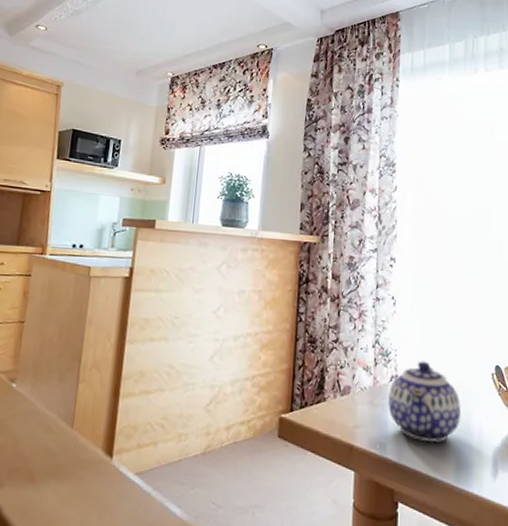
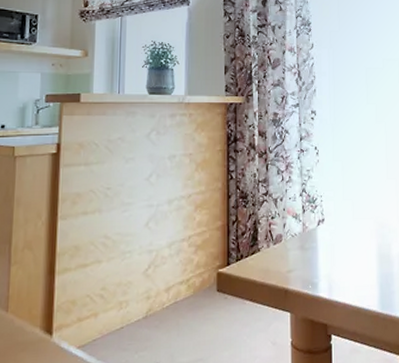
teapot: present [387,361,461,443] -> none [316,203,382,277]

